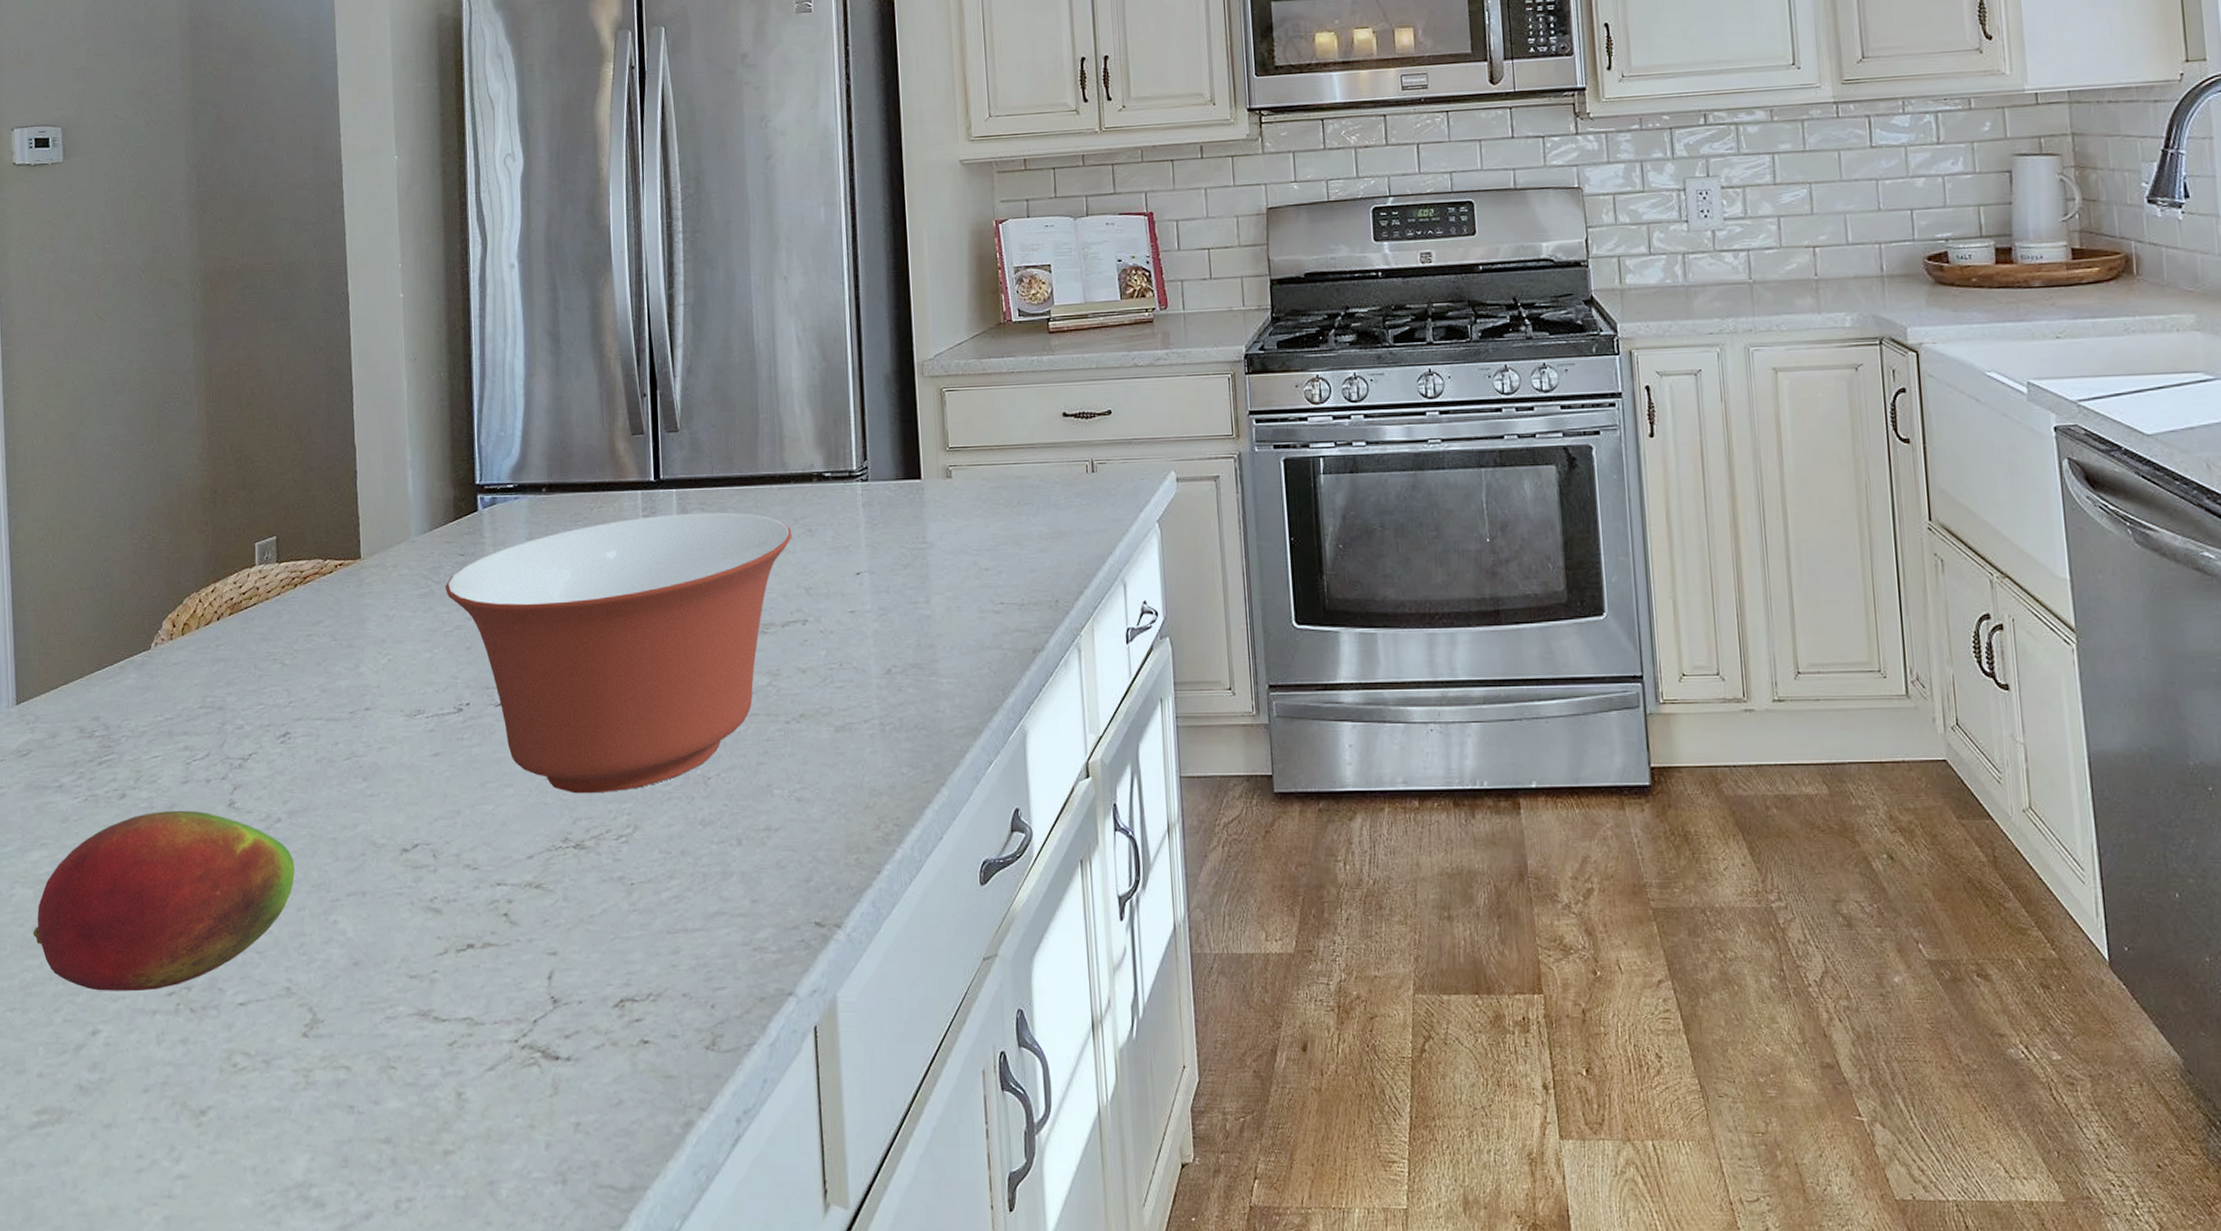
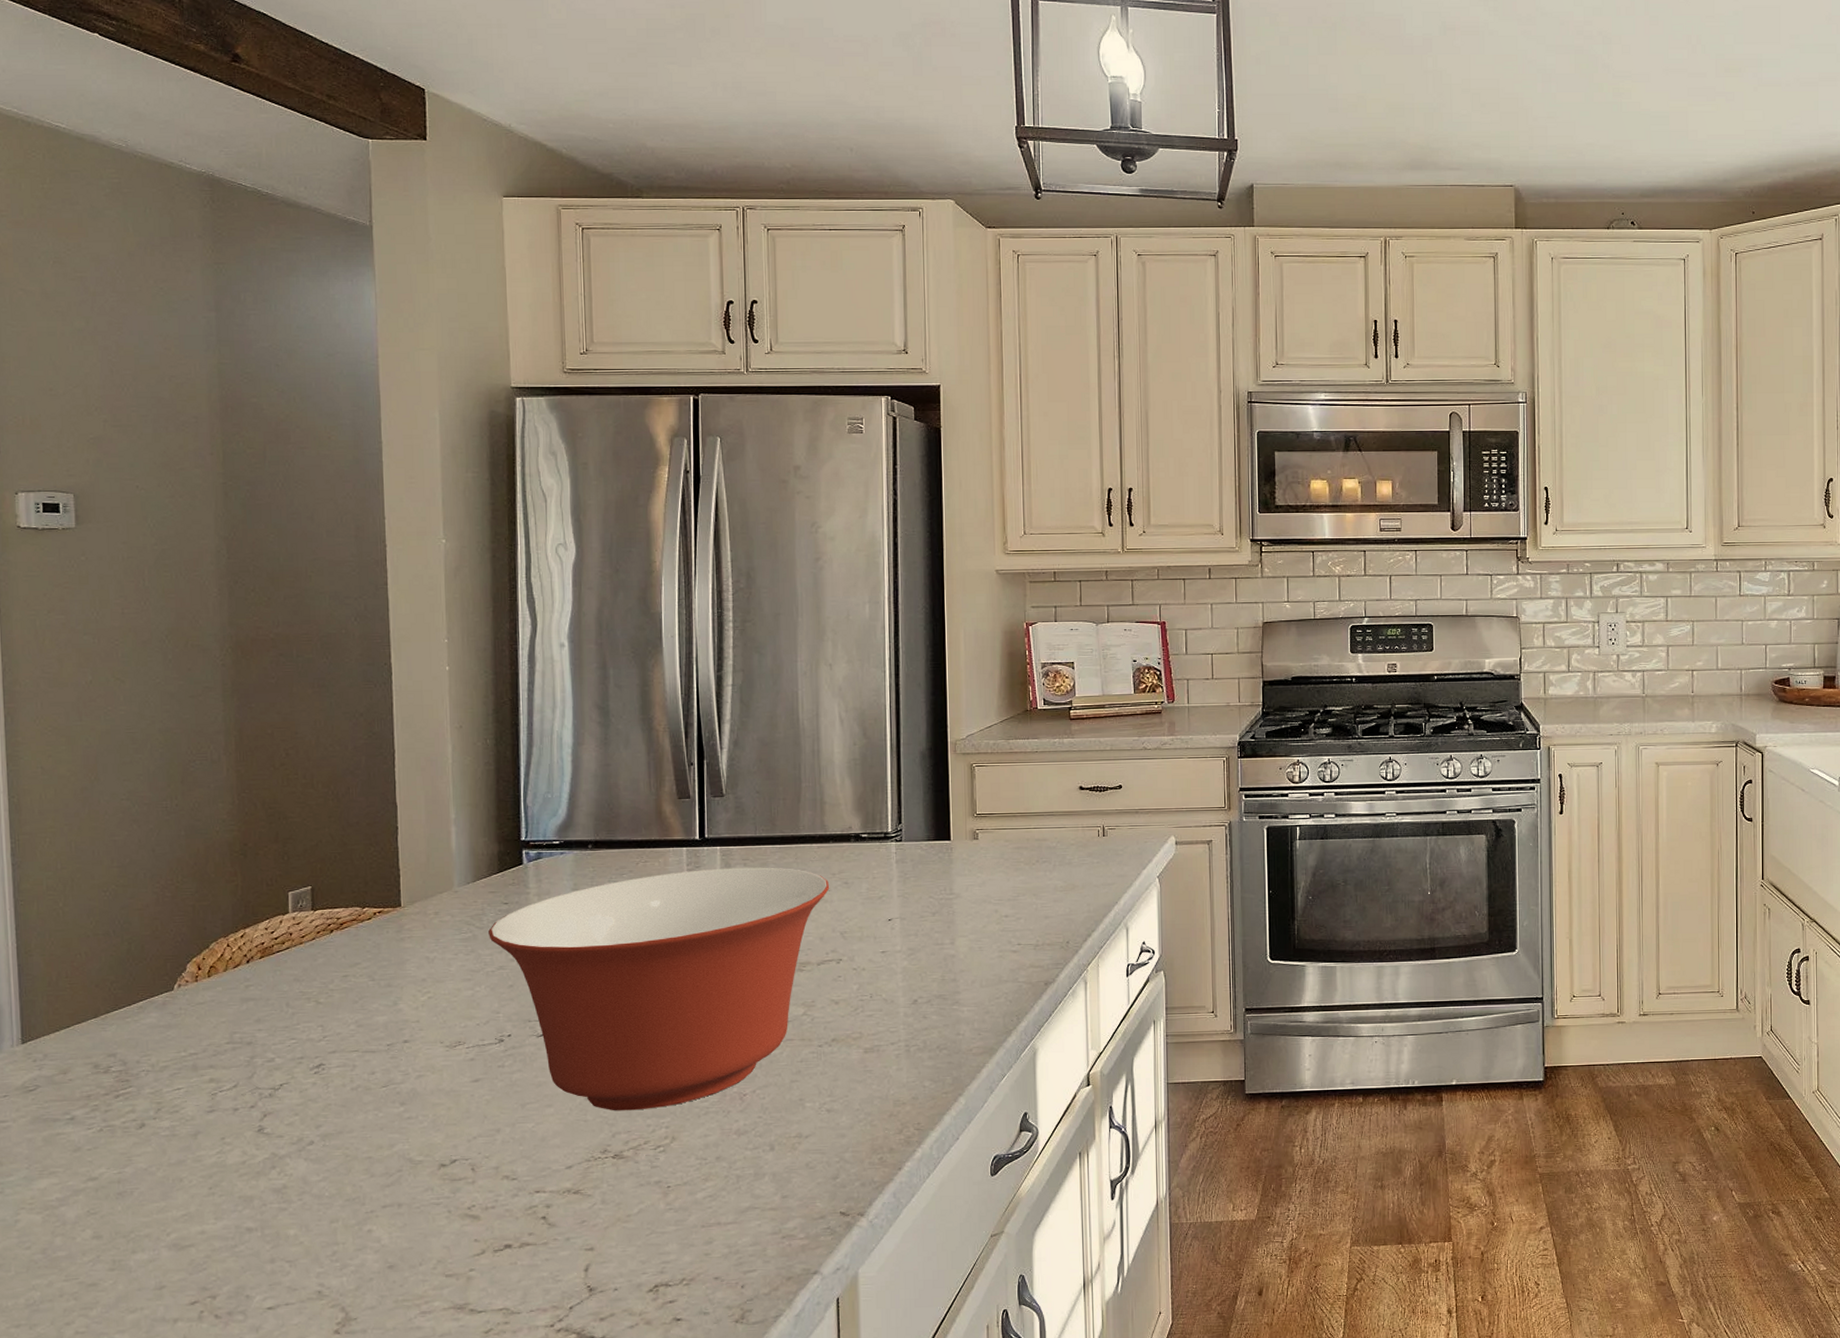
fruit: present [33,810,295,992] -> none [41,1137,328,1304]

